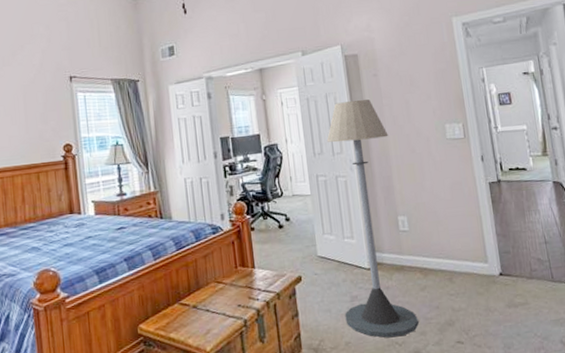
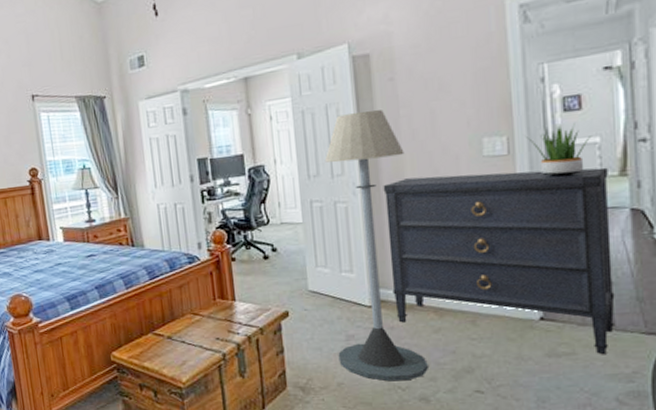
dresser: none [373,149,553,304] -> present [383,167,615,355]
potted plant: none [476,114,521,156] -> present [526,123,592,177]

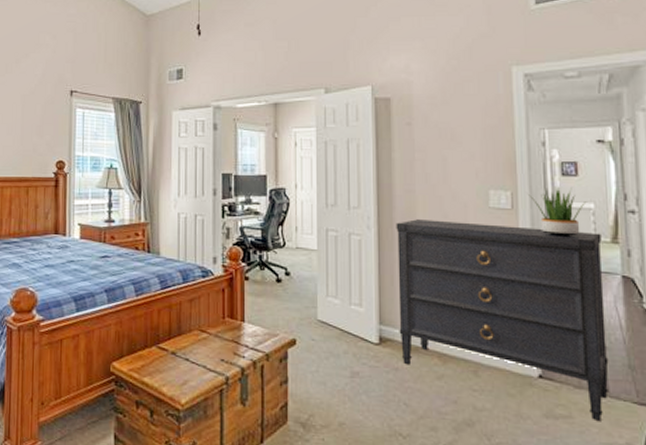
floor lamp: present [324,110,428,382] -> none [342,151,430,428]

